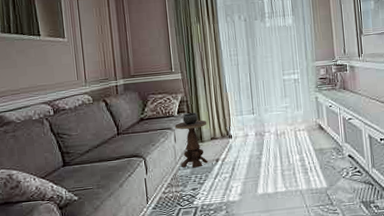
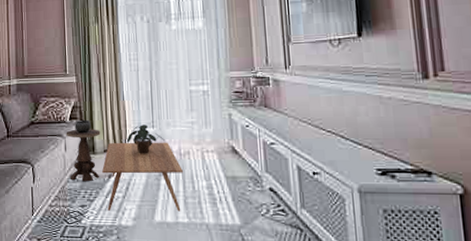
coffee table: none [210,125,281,190] -> present [102,142,184,212]
potted plant: none [230,112,263,138] -> present [126,125,164,154]

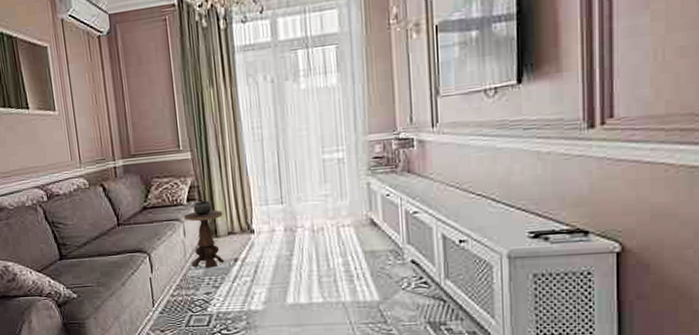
coffee table: present [102,142,184,212] -> none [227,218,318,296]
potted plant: present [126,125,164,154] -> none [252,201,295,234]

